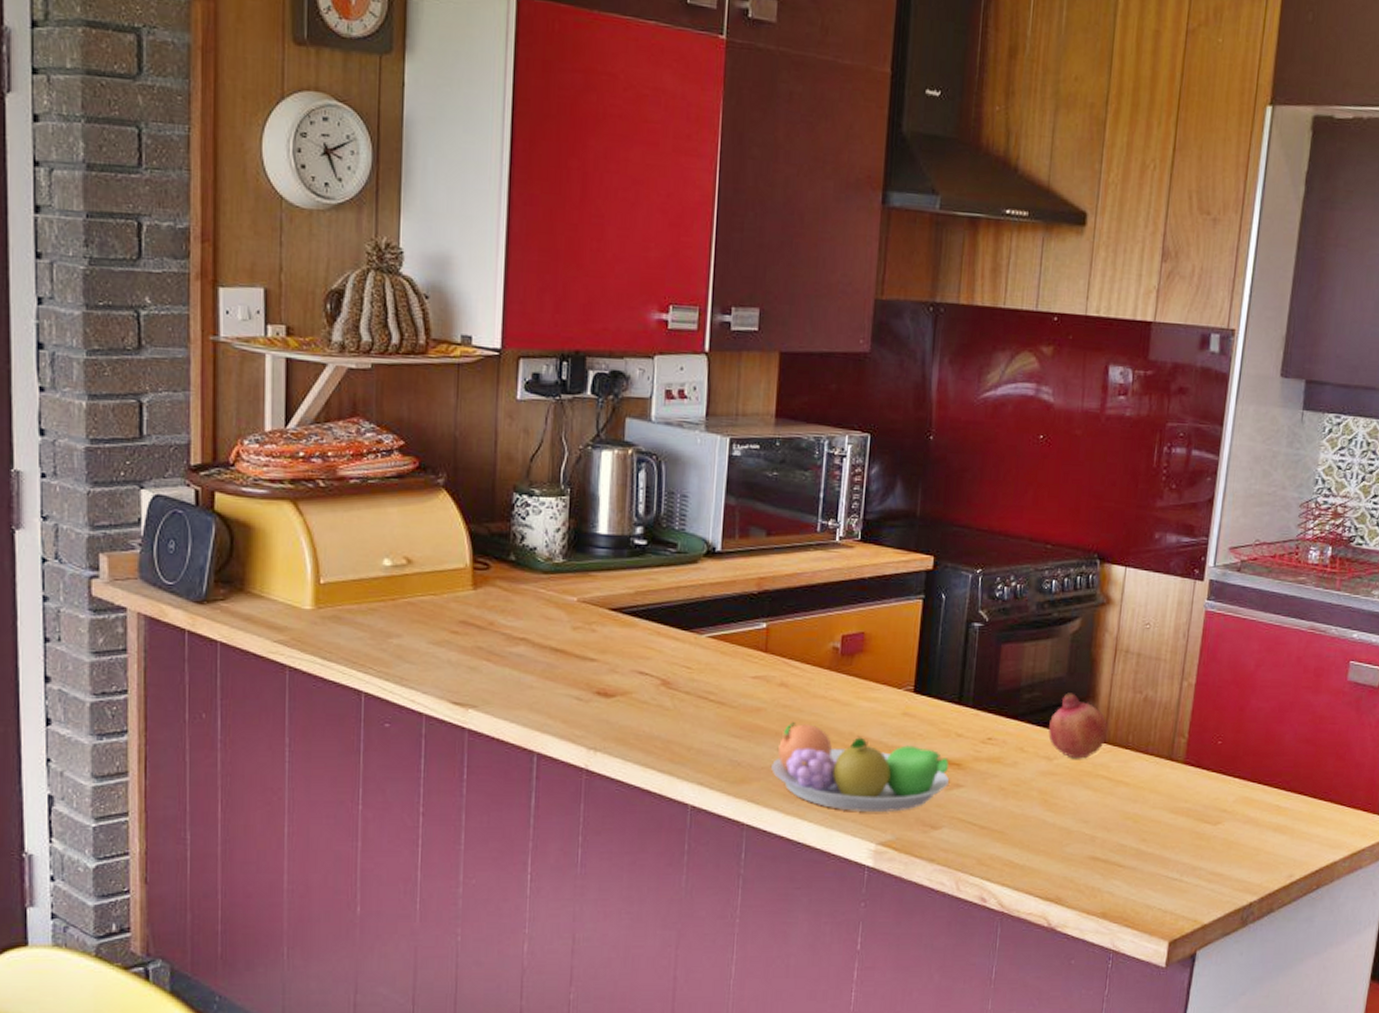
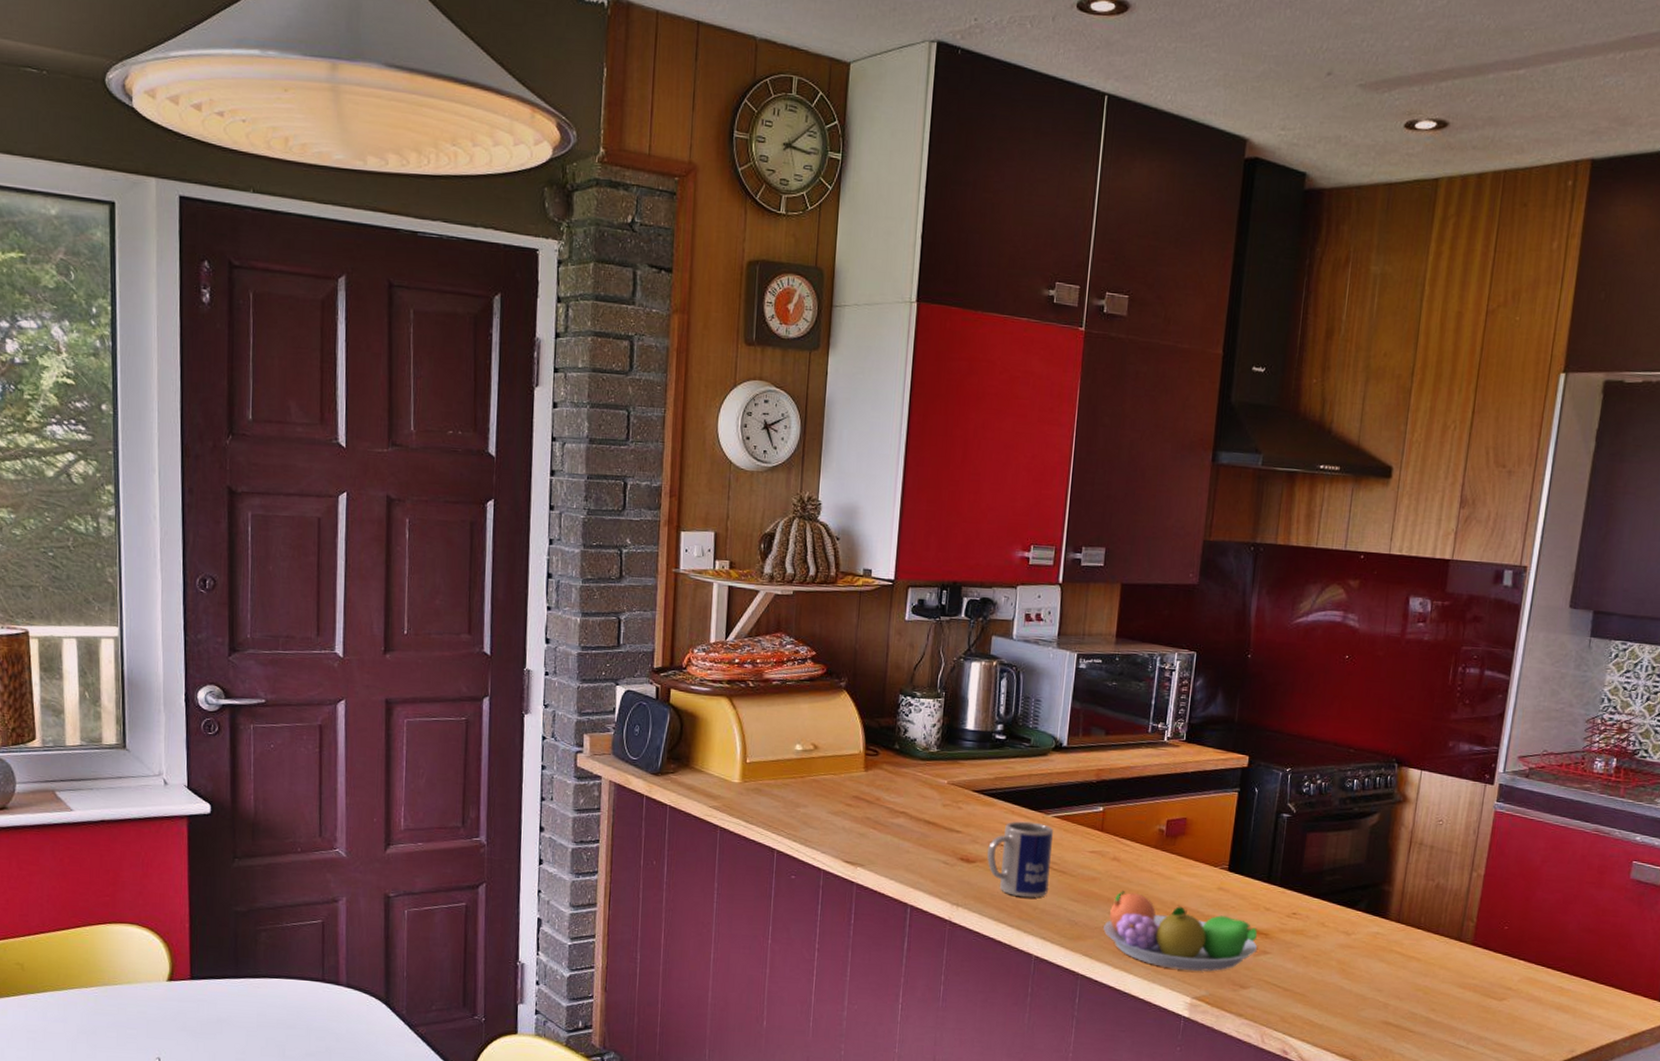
mug: none [628,644,708,736] -> present [986,821,1053,898]
fruit: present [1048,693,1108,759] -> none [1347,877,1402,936]

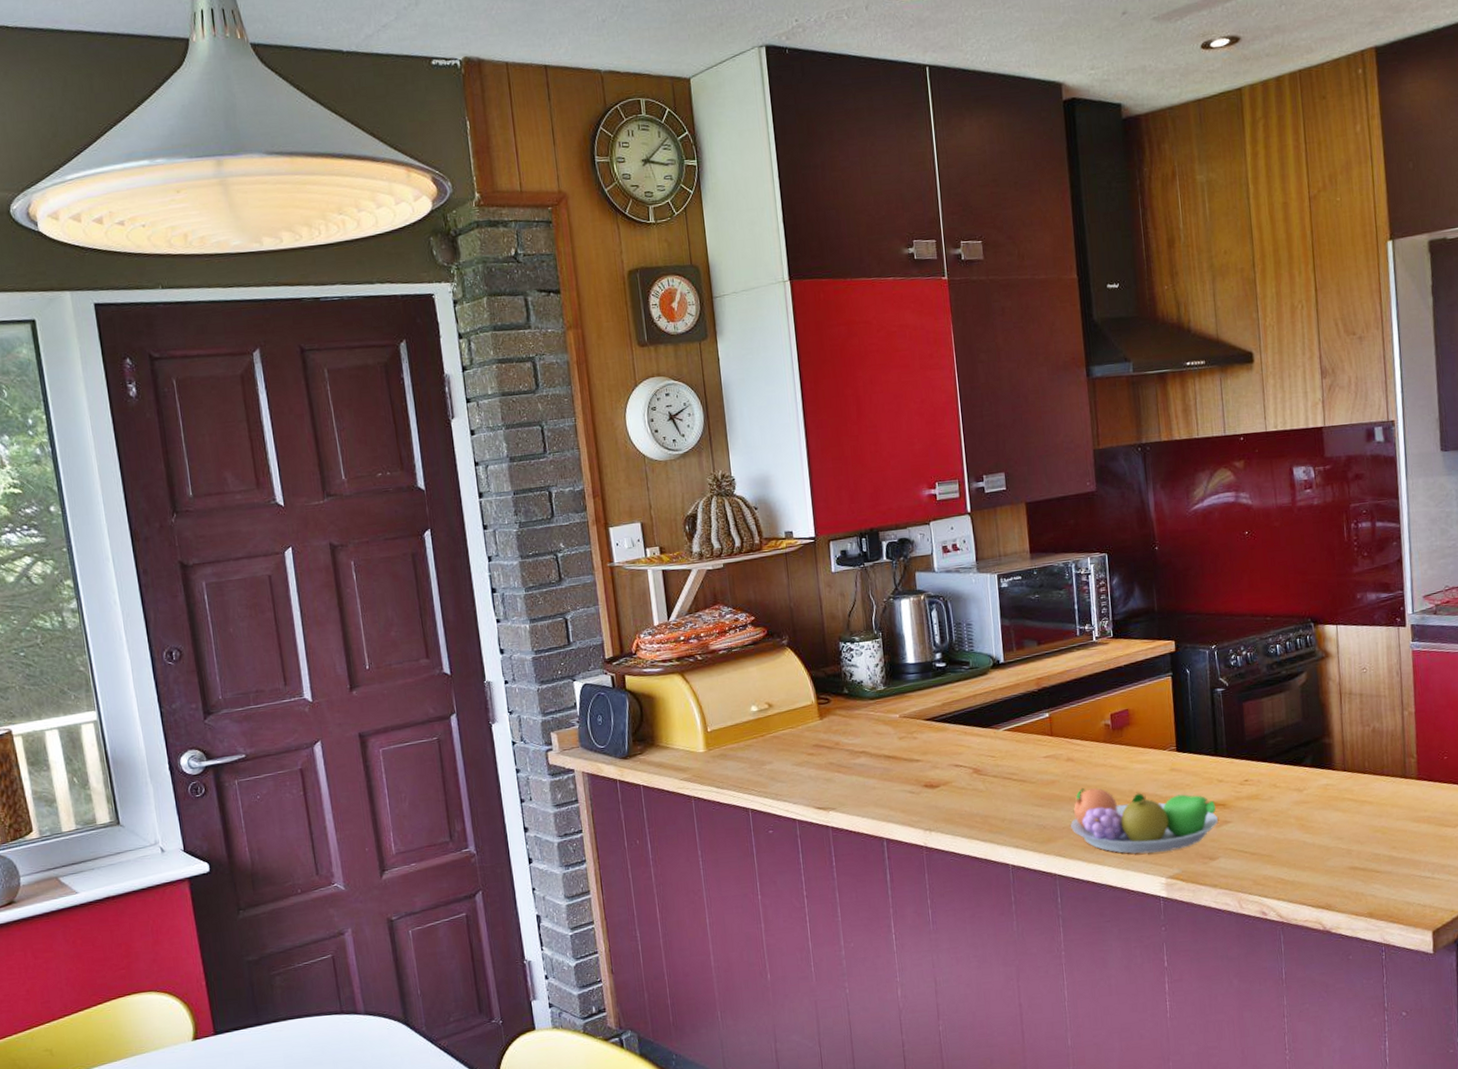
mug: present [986,821,1053,898] -> none [948,738,1013,812]

